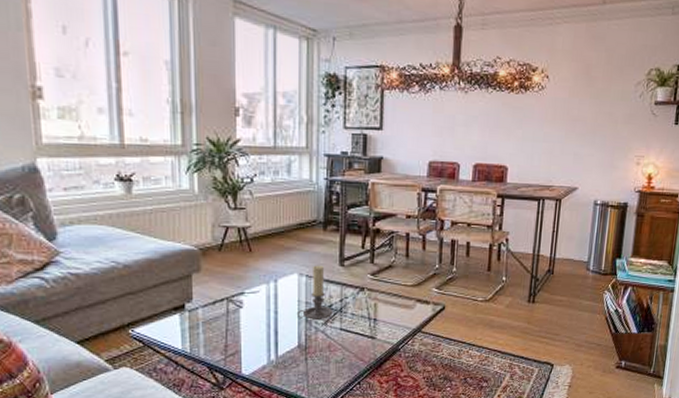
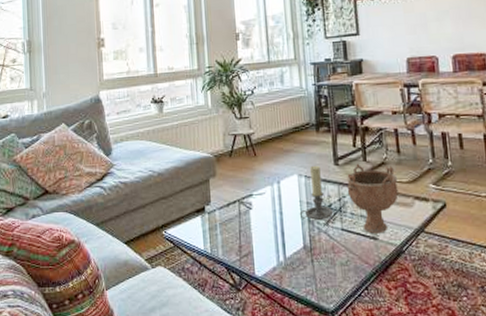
decorative bowl: none [350,265,402,333] -> present [346,163,399,234]

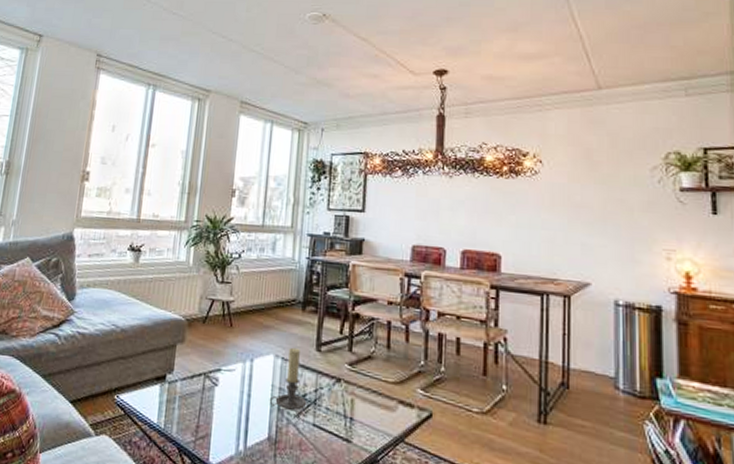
decorative bowl: present [346,163,399,234] -> none [325,353,382,436]

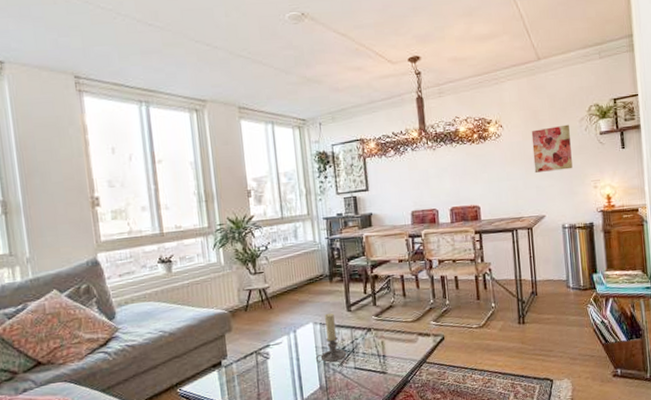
wall art: none [580,171,636,229] -> present [531,124,573,173]

